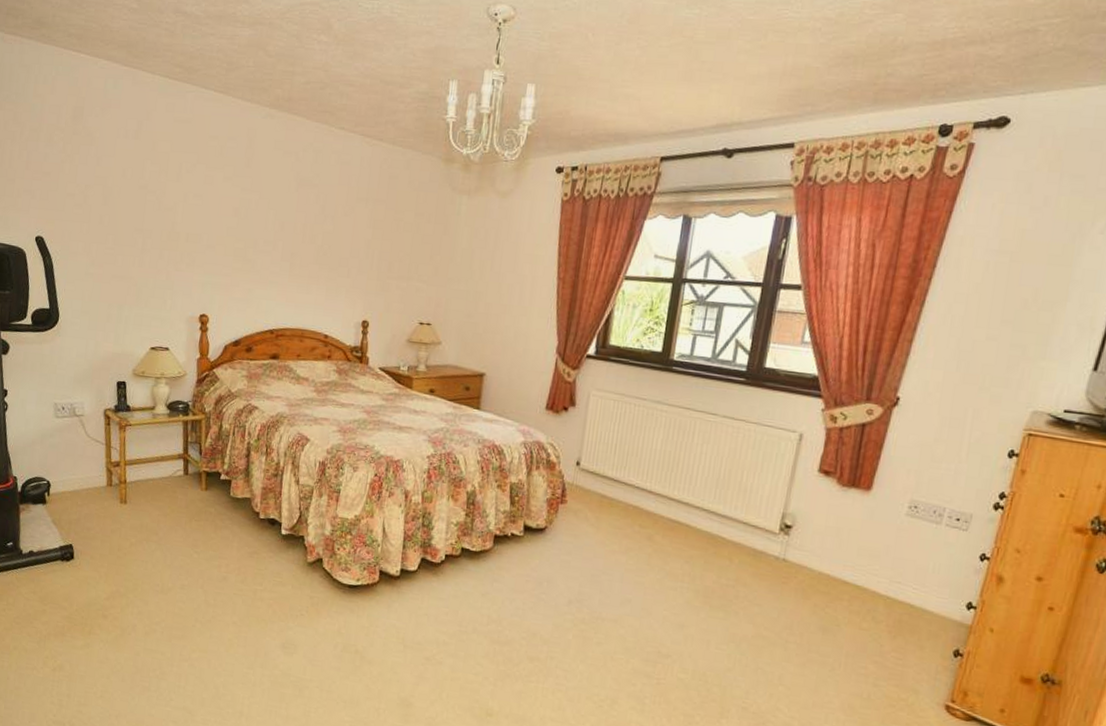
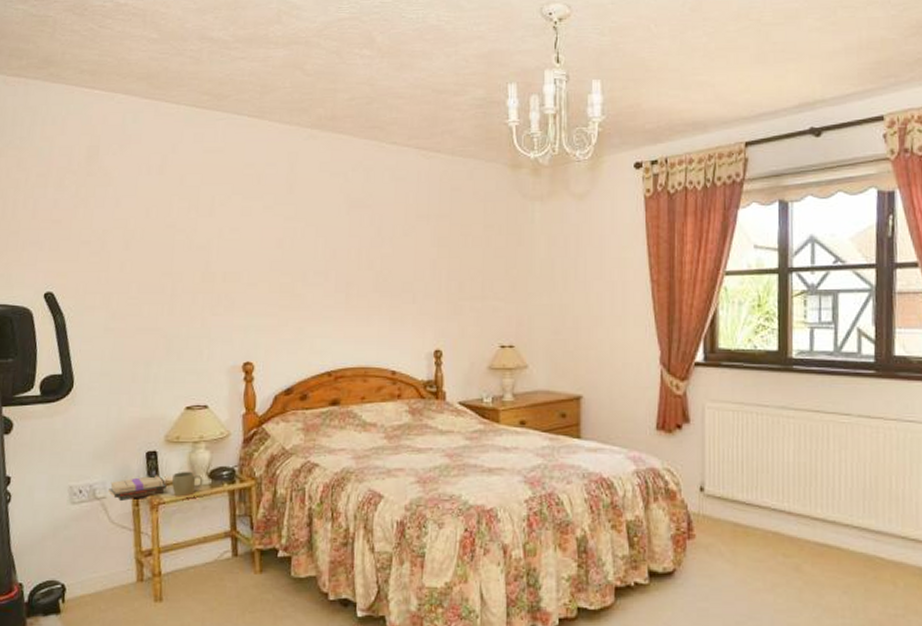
books: none [86,401,133,421] -> present [108,475,167,502]
mug: none [137,400,163,422] -> present [172,471,203,497]

